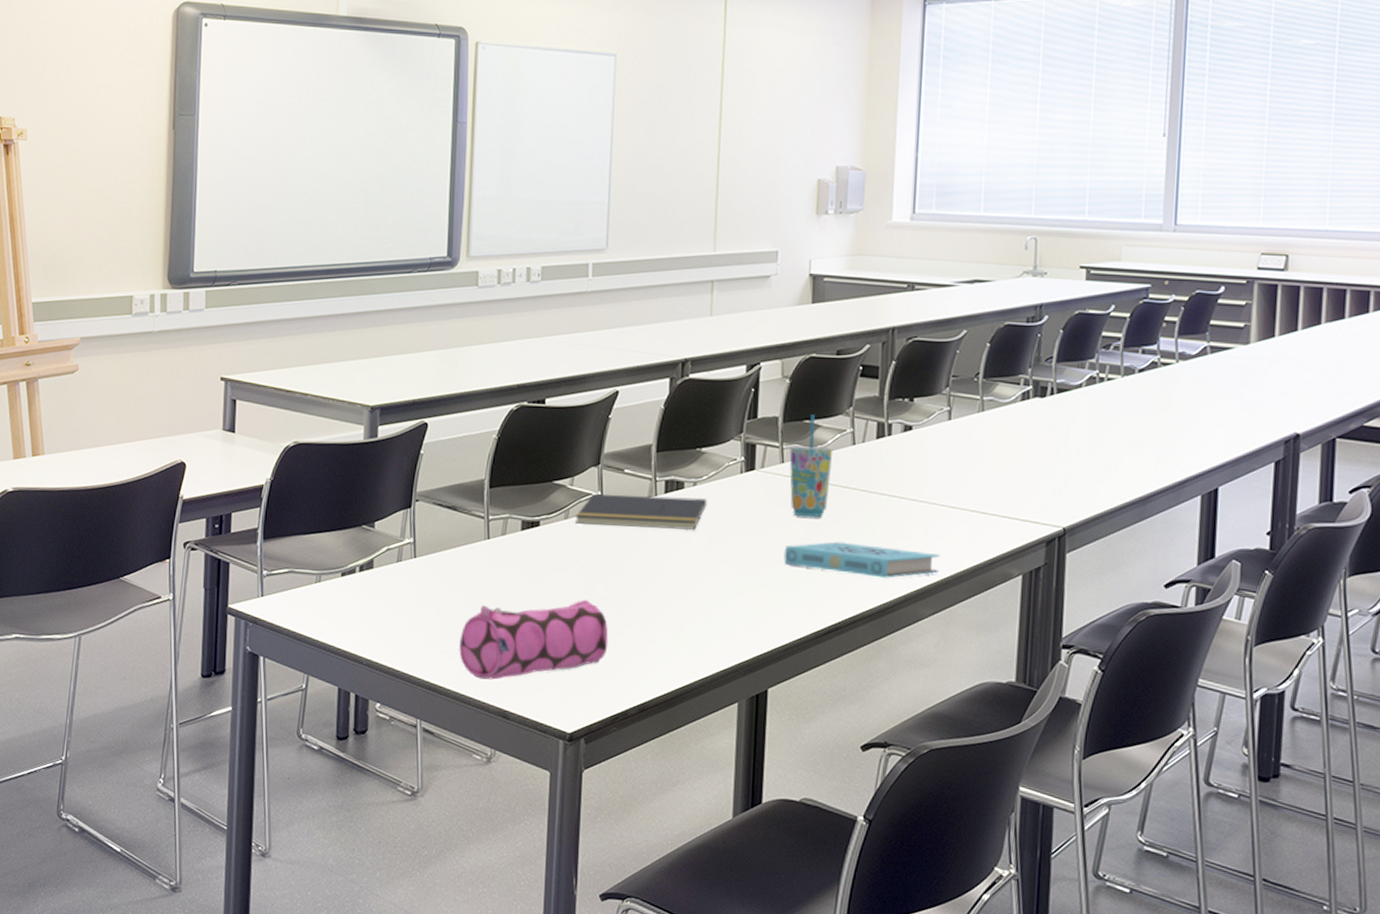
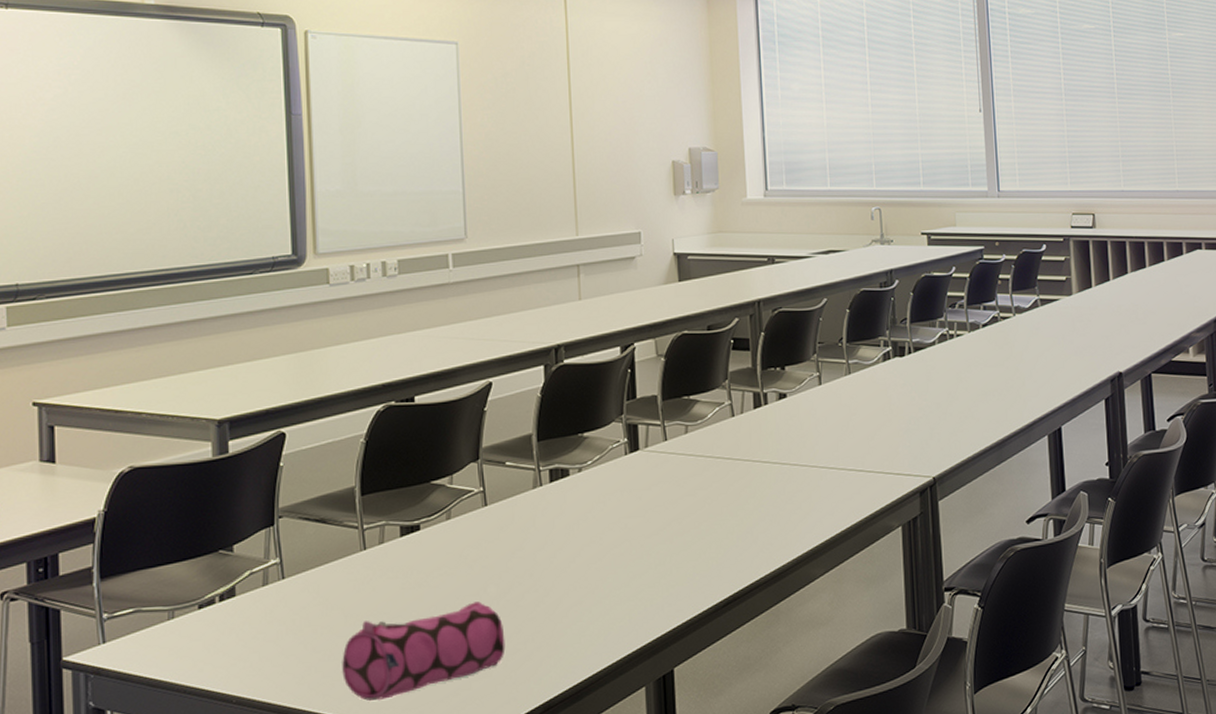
notepad: present [574,494,707,531] -> none [457,483,595,524]
book: present [784,541,941,579] -> none [676,512,826,545]
cup: present [789,414,833,518] -> none [671,390,715,493]

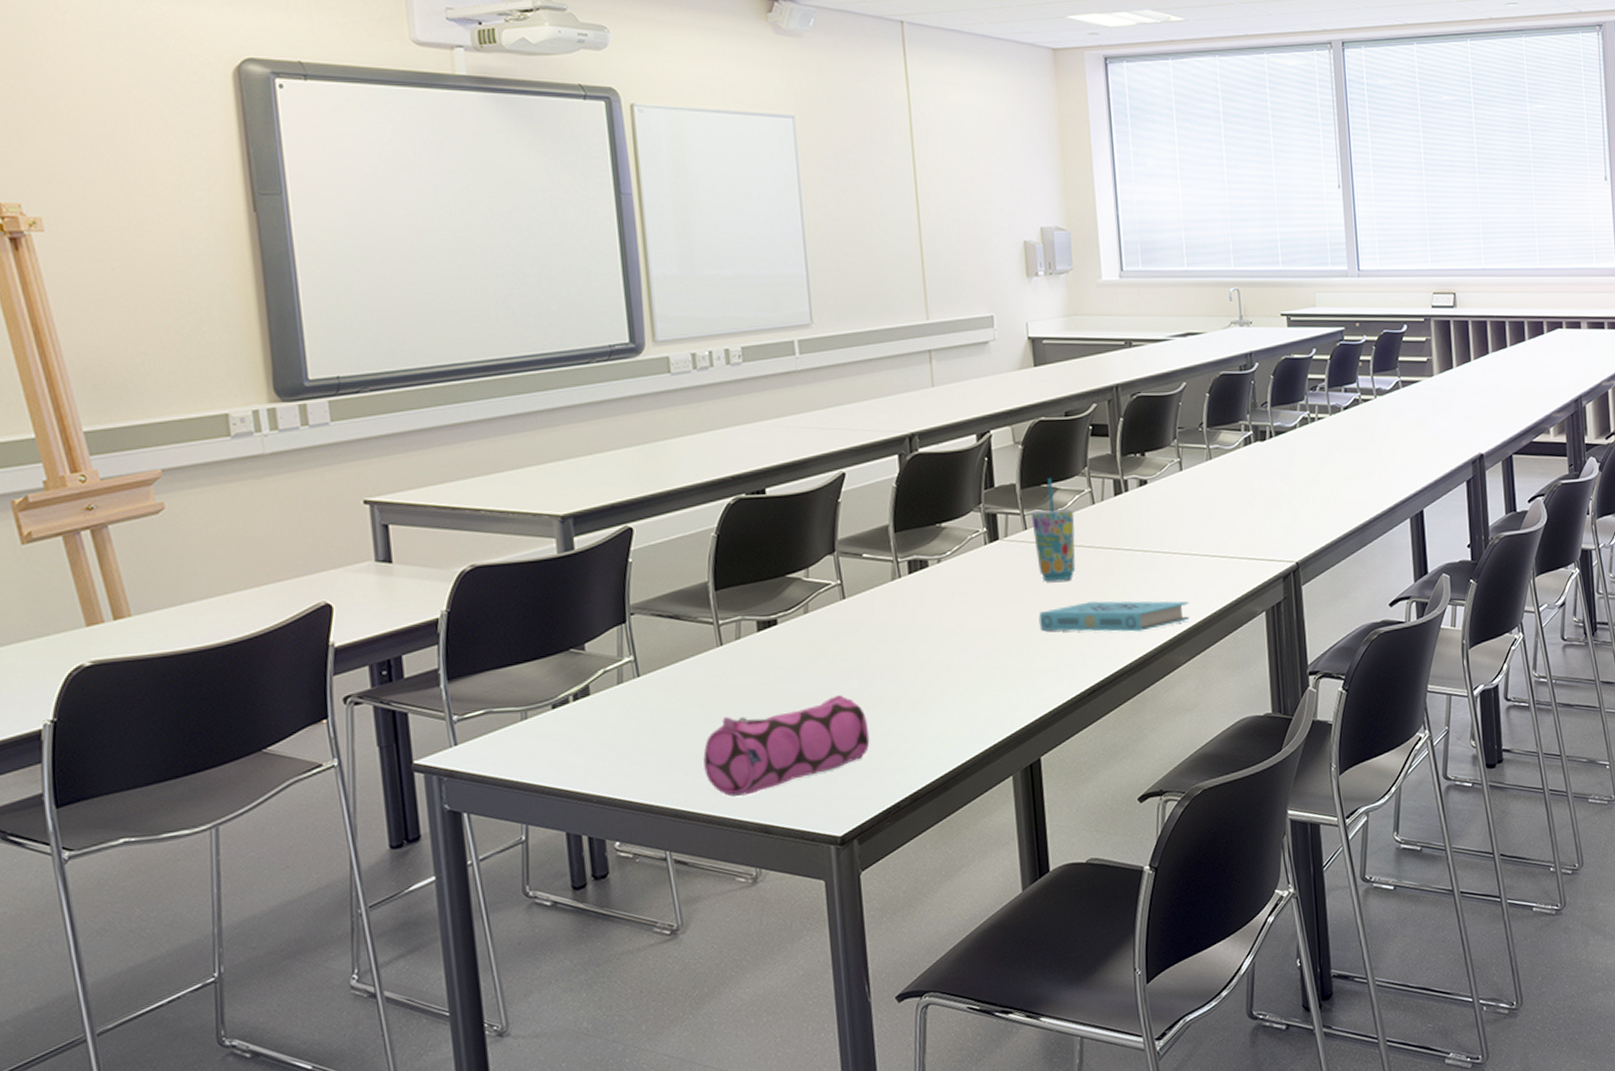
cup: none [671,390,715,493] -> present [1031,478,1076,582]
book: none [676,512,826,545] -> present [1038,601,1190,633]

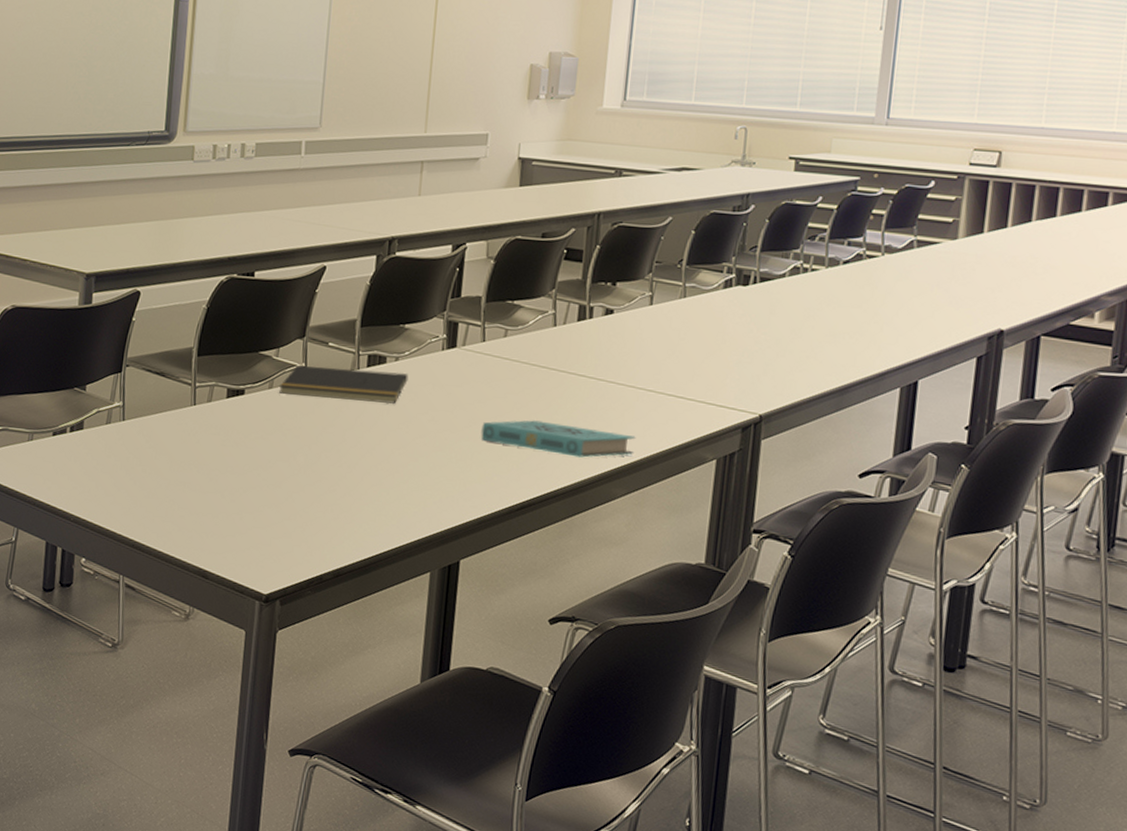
pencil case: present [703,695,870,798] -> none [162,467,307,541]
notepad: none [815,574,955,618] -> present [278,365,409,404]
cup: present [1031,478,1076,582] -> none [490,295,534,396]

